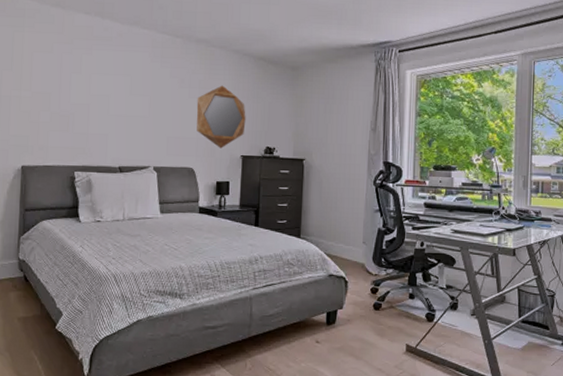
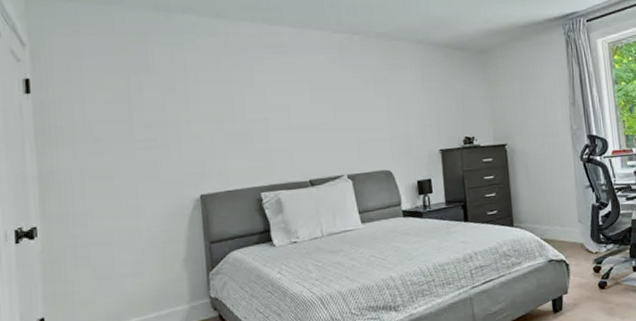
home mirror: present [196,85,246,148] -> none [384,79,440,145]

